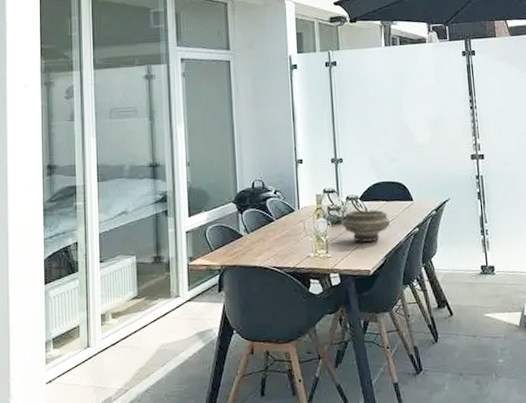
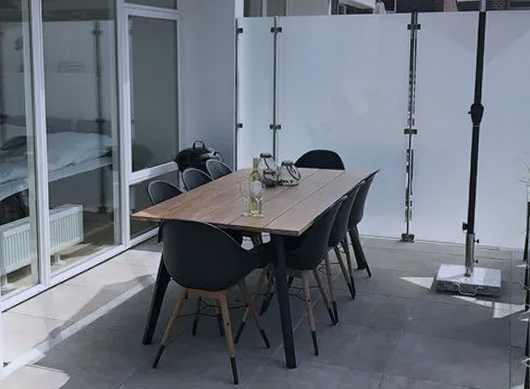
bowl: present [341,210,391,242] -> none [275,176,322,205]

